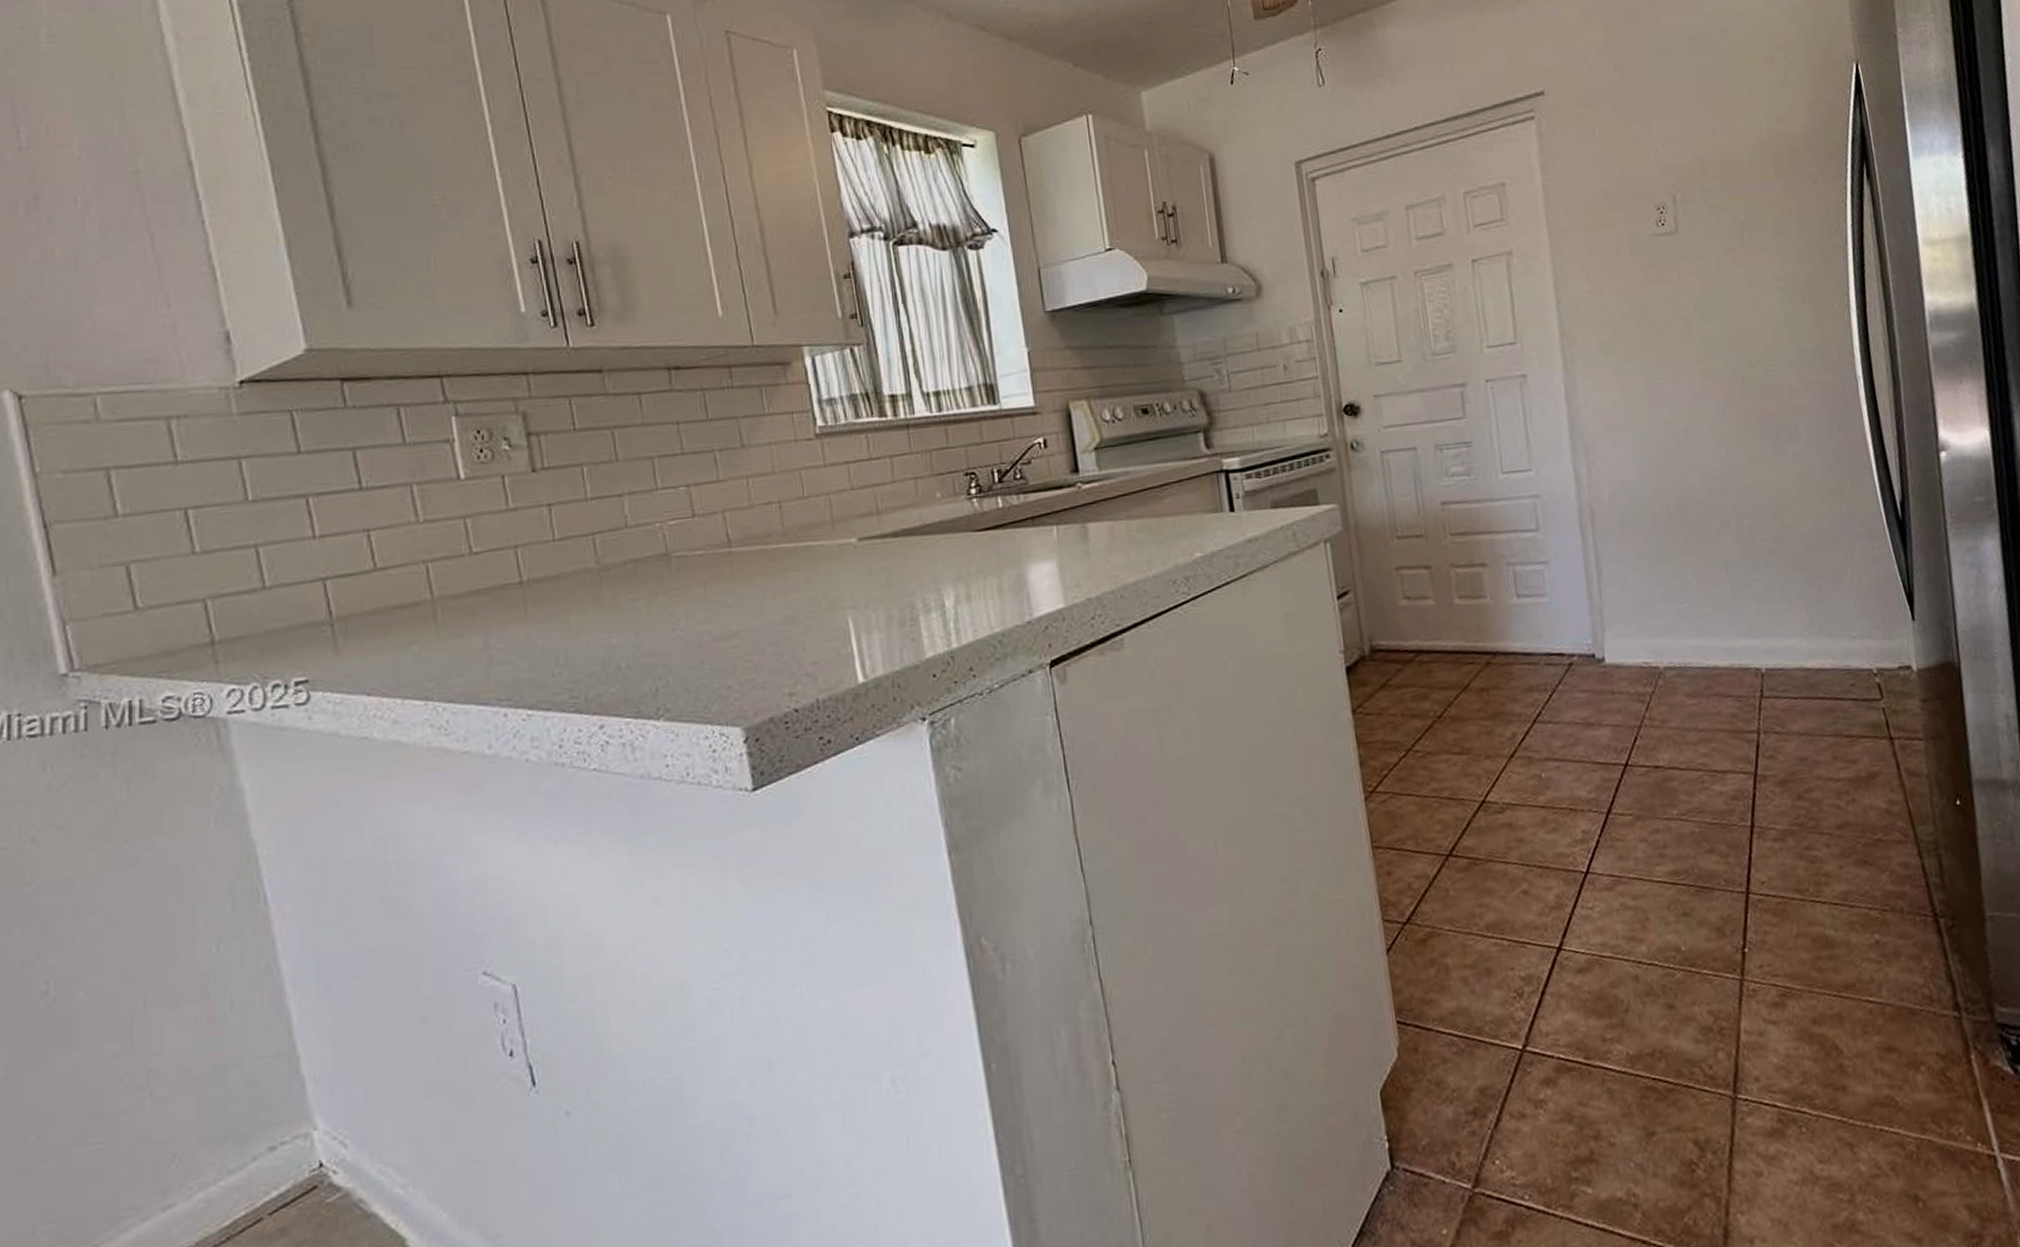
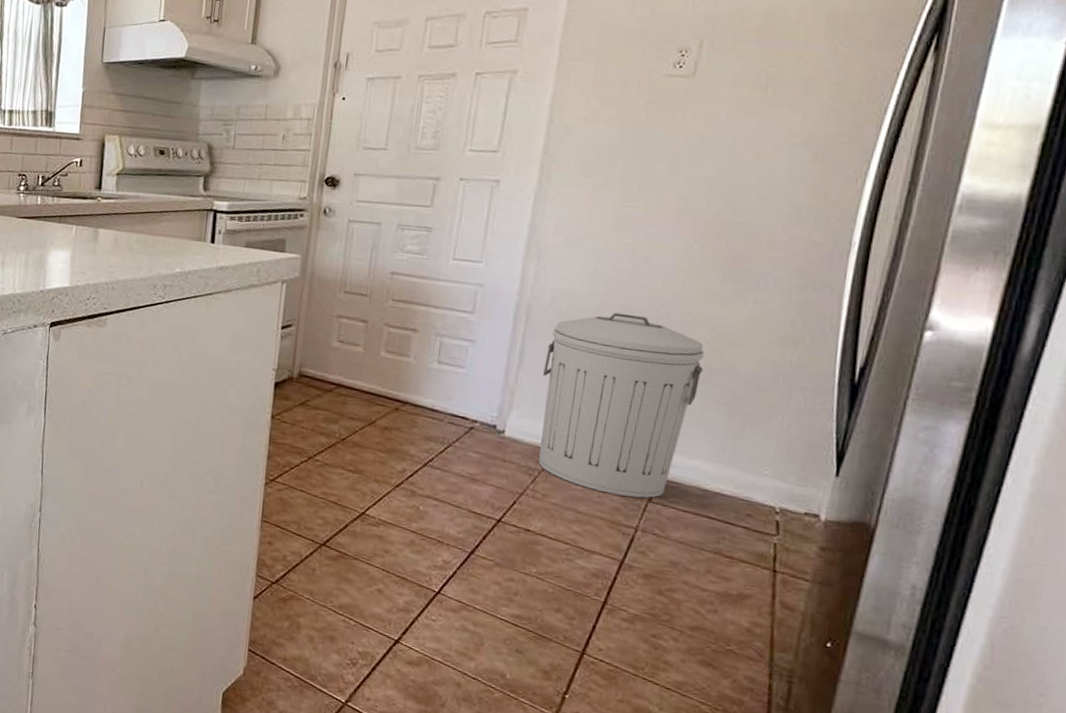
trash can: none [1621,494,1773,701] -> present [538,312,704,498]

